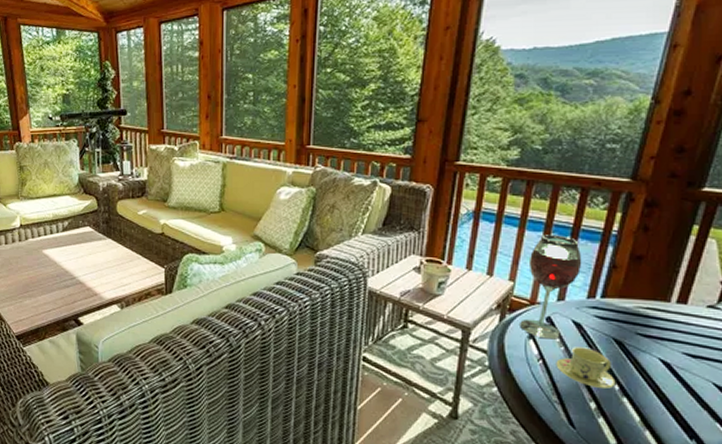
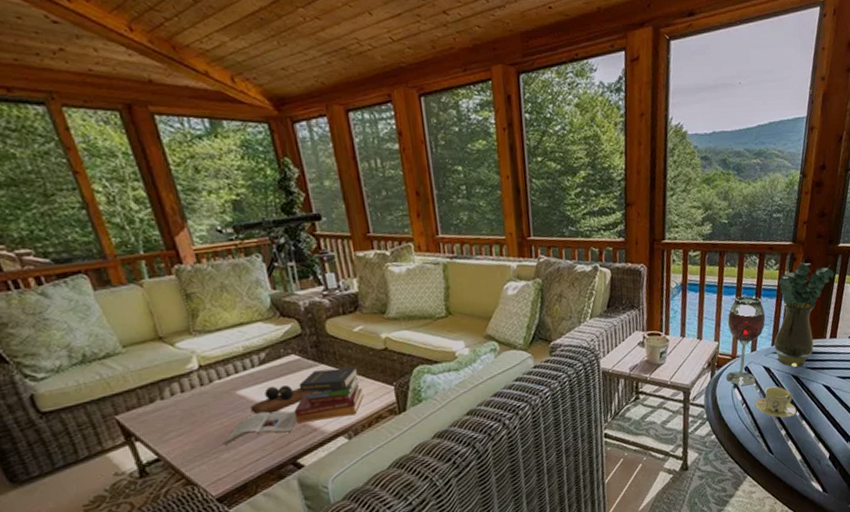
magazine: none [28,271,83,293] -> present [224,411,297,445]
decorative tray: none [50,250,97,274] -> present [250,385,311,414]
books: none [82,244,139,288] -> present [294,367,364,423]
vase: none [591,199,692,330] -> present [774,257,834,367]

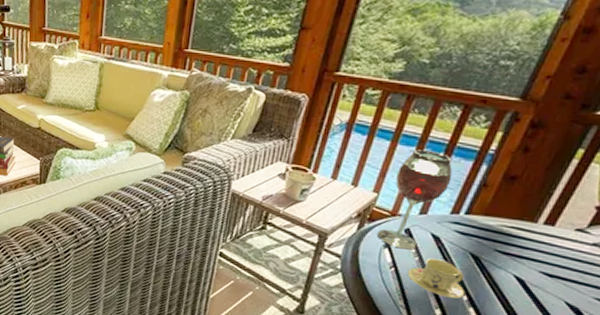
vase: present [774,257,834,367] -> none [453,120,578,247]

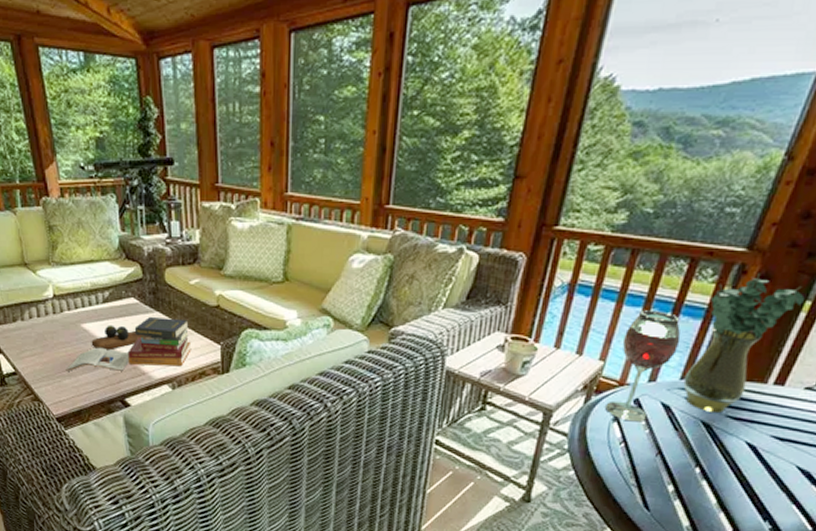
cup and saucer: present [407,258,466,299] -> none [638,429,698,472]
vase: none [453,120,578,247] -> present [683,272,805,412]

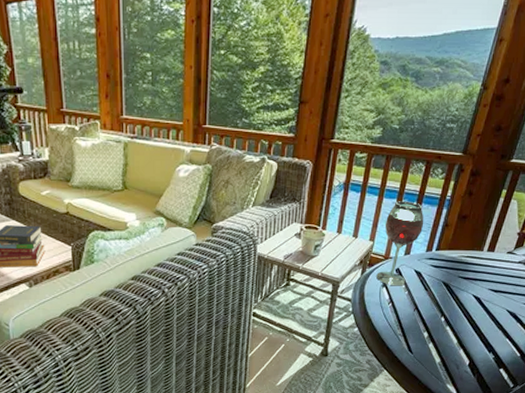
vase: present [683,272,805,412] -> none [428,170,502,275]

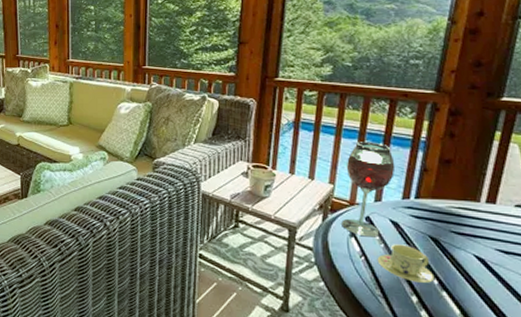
cup and saucer: none [401,290,443,321] -> present [377,244,435,283]

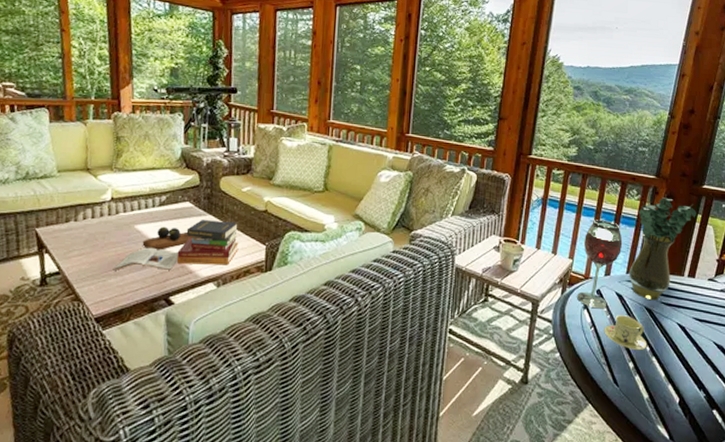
vase: none [405,109,494,228] -> present [629,193,697,300]

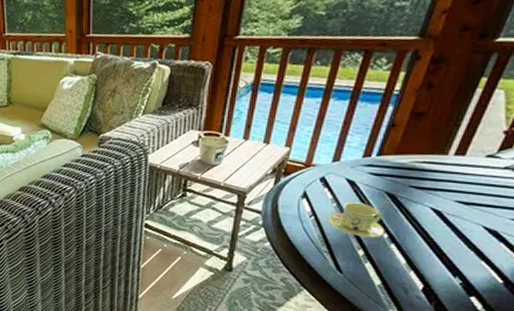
wineglass: present [577,219,623,309] -> none [294,99,361,197]
vase: present [629,193,697,300] -> none [366,56,480,184]

